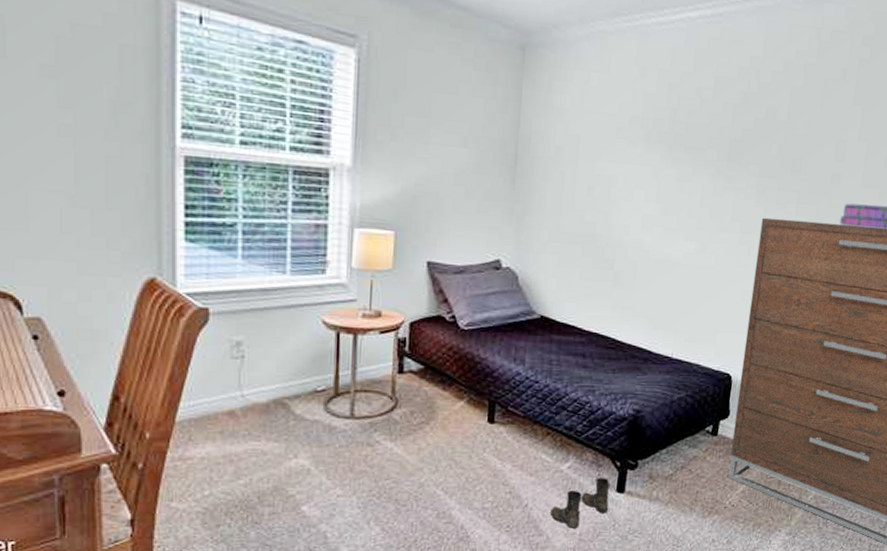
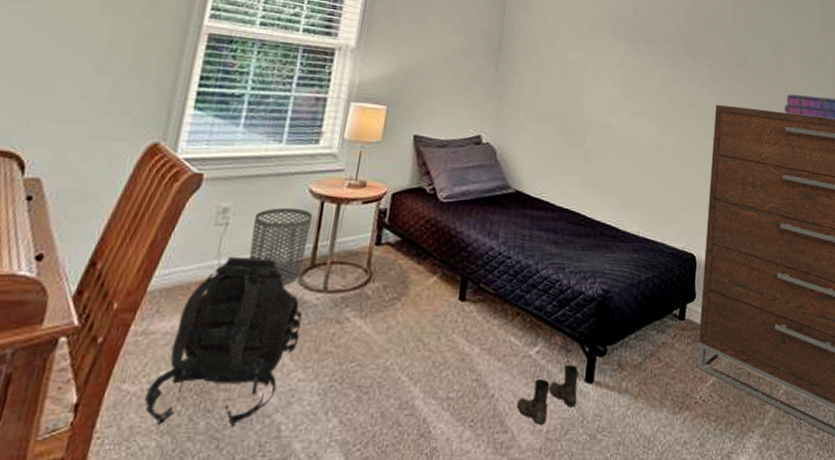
backpack: none [195,387,334,536] -> present [145,256,302,428]
waste bin: none [269,339,329,412] -> present [249,207,313,285]

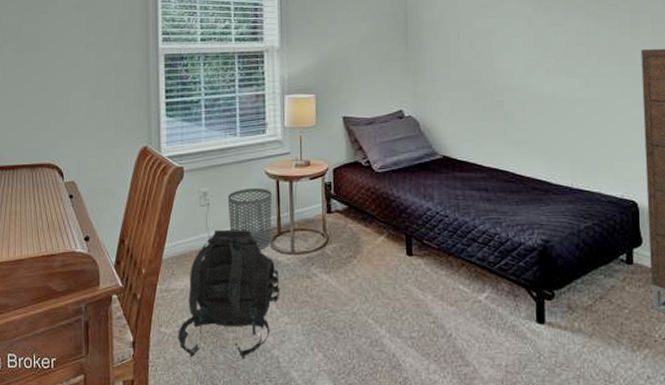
boots: present [517,365,579,424] -> none [474,308,532,360]

